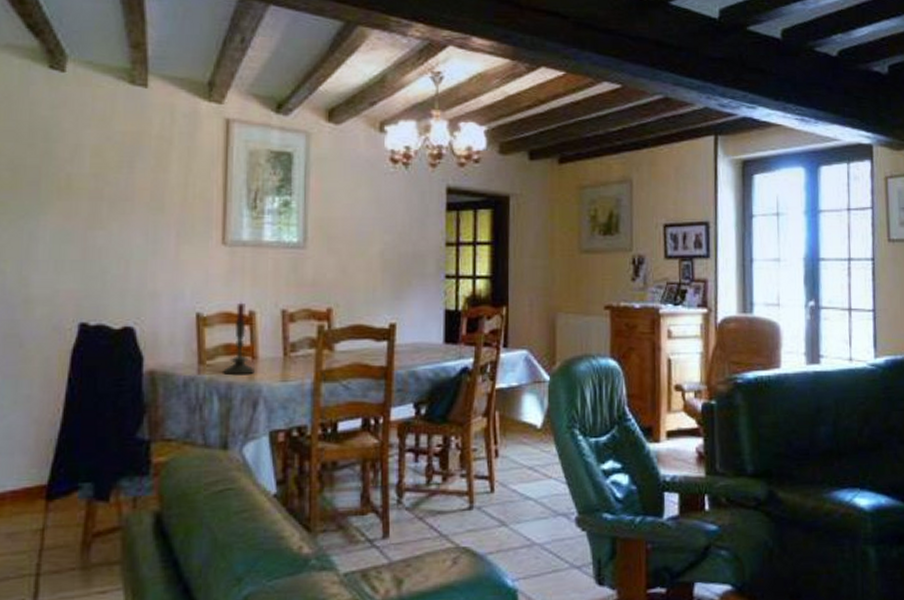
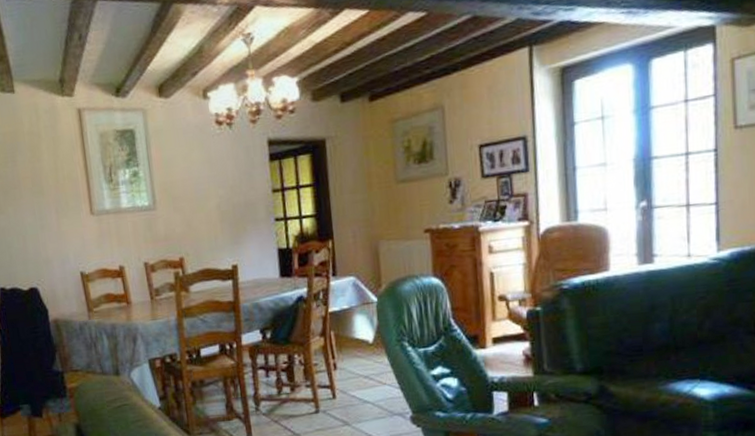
candle: present [223,302,255,376] -> none [107,259,131,319]

